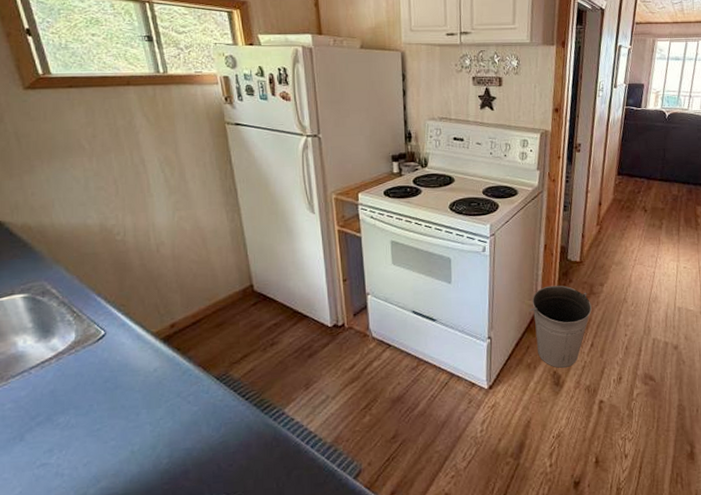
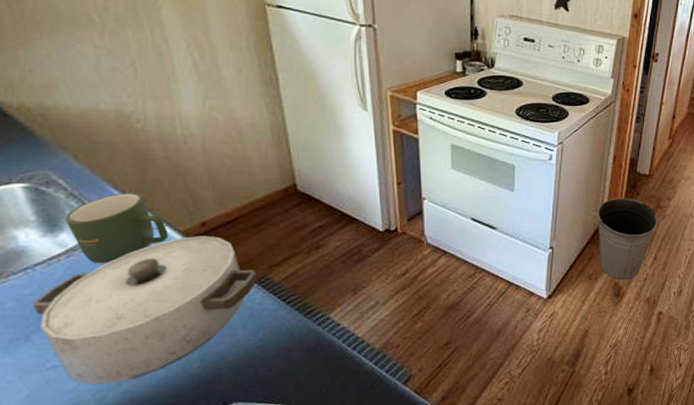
cooking pot: none [27,336,219,481] -> present [32,236,257,385]
mug: none [56,298,143,366] -> present [64,193,169,264]

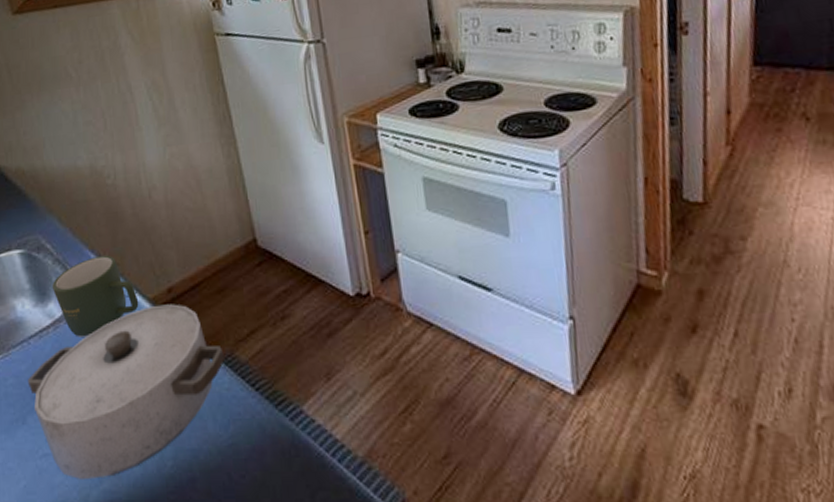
bucket: present [593,197,657,280] -> none [628,239,730,369]

